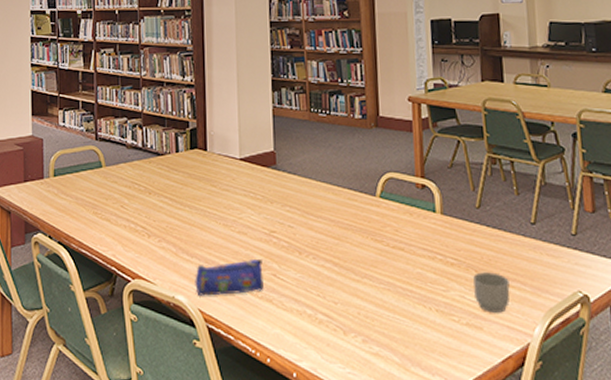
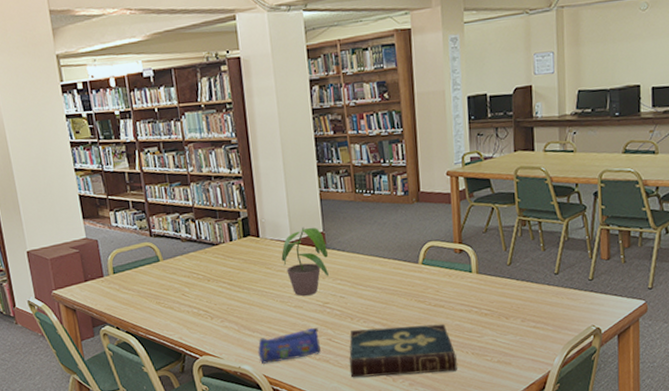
potted plant: none [228,143,277,220] -> present [281,226,329,296]
book: none [295,267,419,331] -> present [349,324,457,378]
mug: present [473,272,510,313] -> none [504,317,535,350]

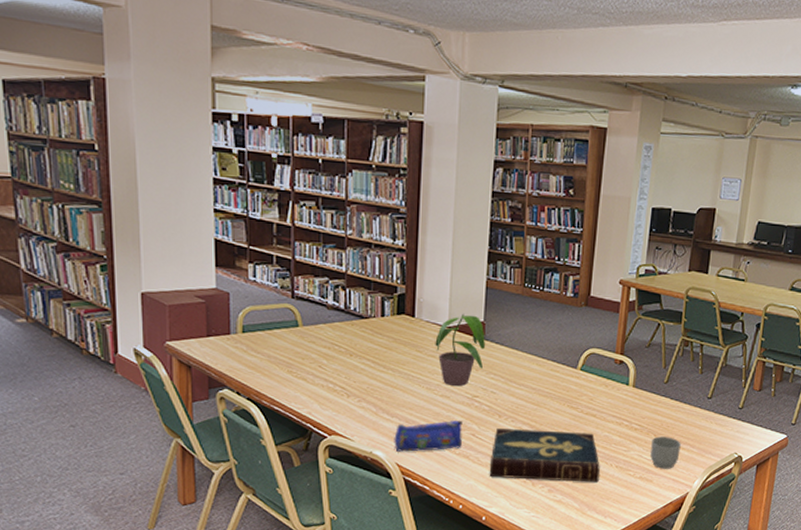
mug: none [504,317,535,350] -> present [650,436,681,469]

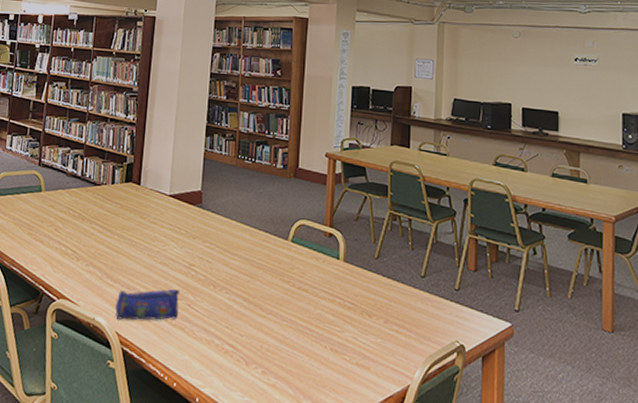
potted plant: present [435,313,485,386] -> none [157,182,202,254]
book: present [489,428,600,483] -> none [203,300,314,366]
mug: present [650,436,681,469] -> none [366,317,397,356]

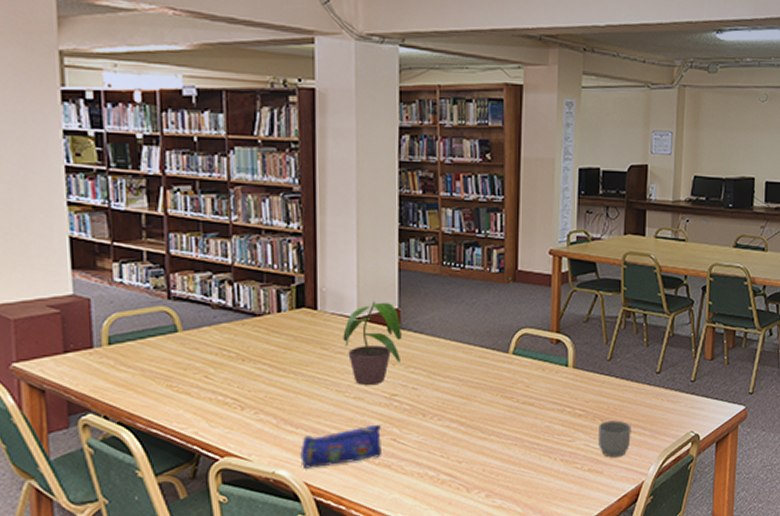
potted plant: none [157,182,202,254] -> present [343,300,401,385]
mug: none [366,317,397,356] -> present [598,420,631,458]

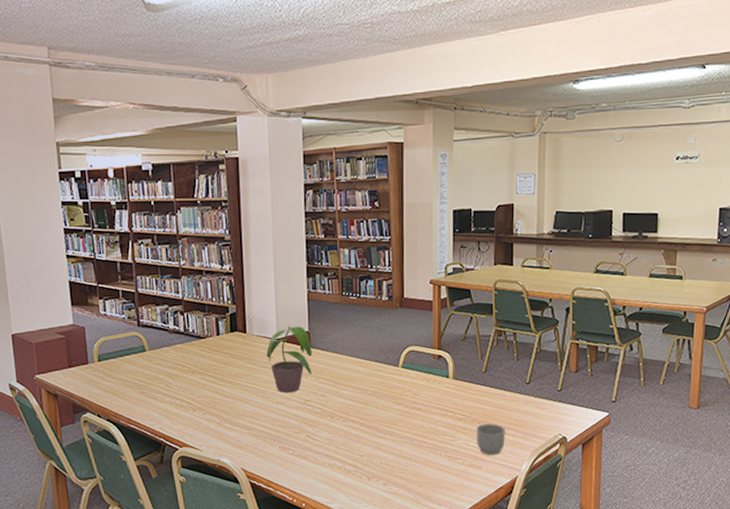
pencil case: present [300,425,381,469] -> none [238,425,299,458]

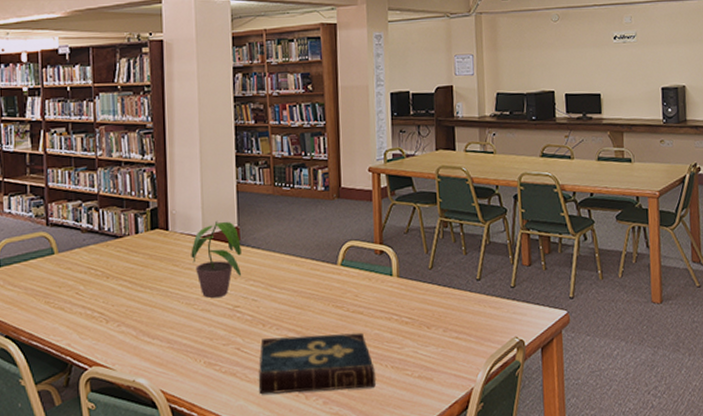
book: none [327,426,430,475] -> present [258,332,376,395]
mug: present [477,424,505,455] -> none [425,327,457,364]

